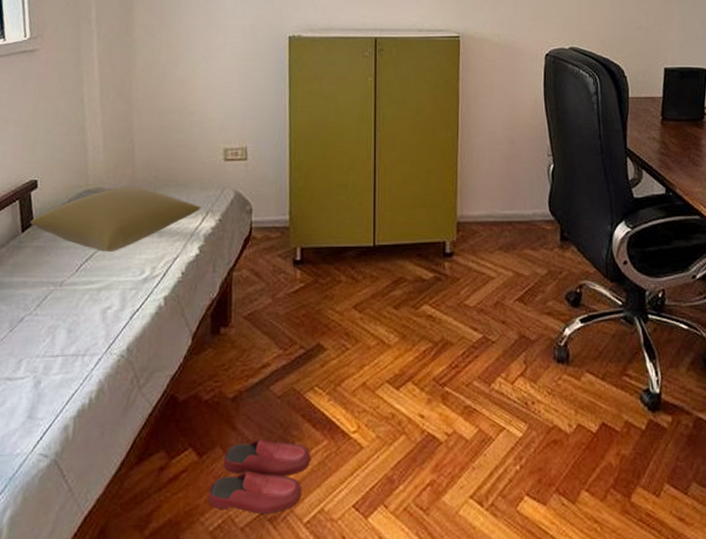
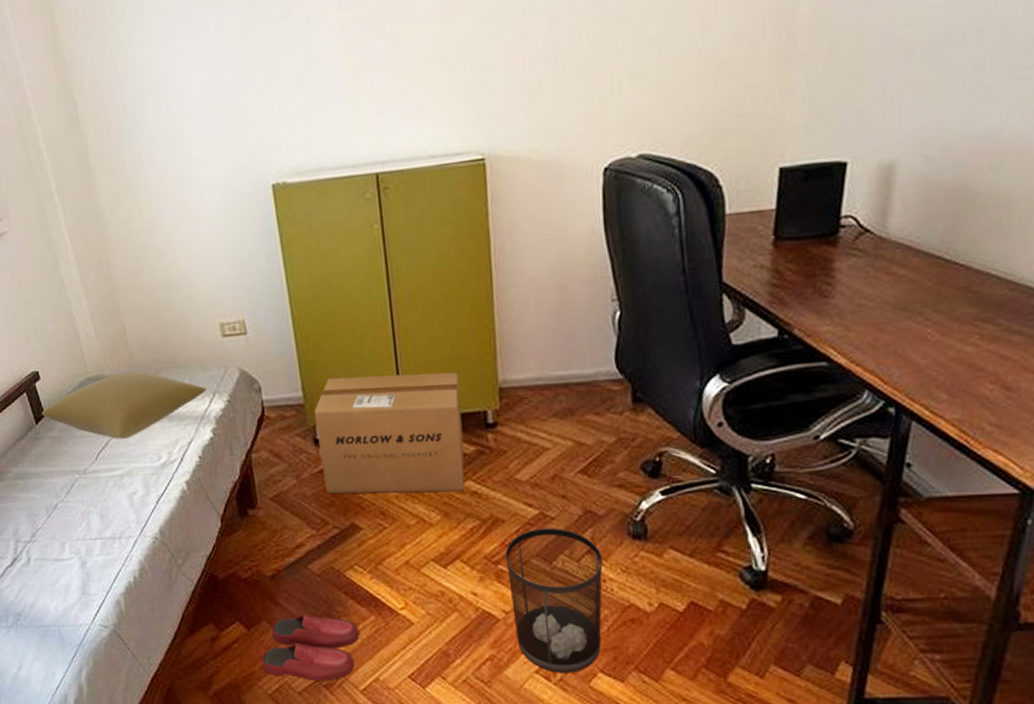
box: none [297,204,425,315] -> present [314,372,465,494]
waste bin: none [451,351,533,497] -> present [504,527,603,673]

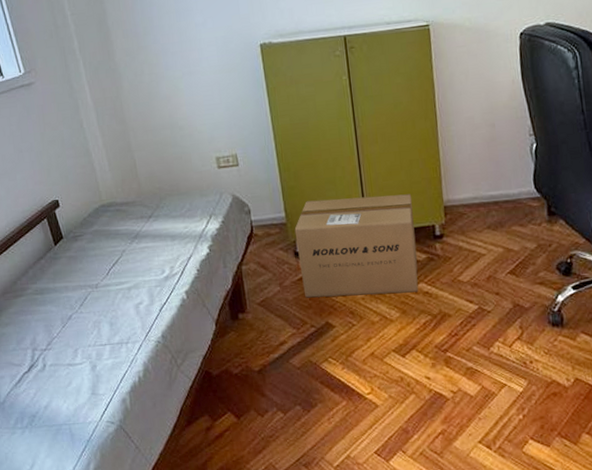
pillow: present [41,371,207,439] -> none [60,198,204,257]
slippers: present [261,613,359,681] -> none [249,402,333,461]
waste bin: present [504,527,603,673] -> none [451,319,531,442]

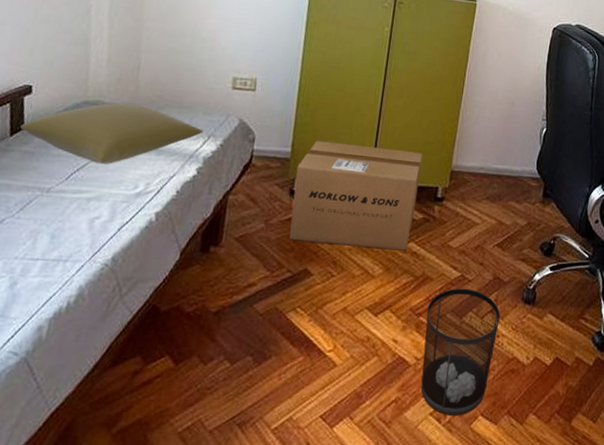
pillow: none [60,198,204,257] -> present [20,102,204,164]
waste bin: none [451,319,531,442] -> present [420,288,500,416]

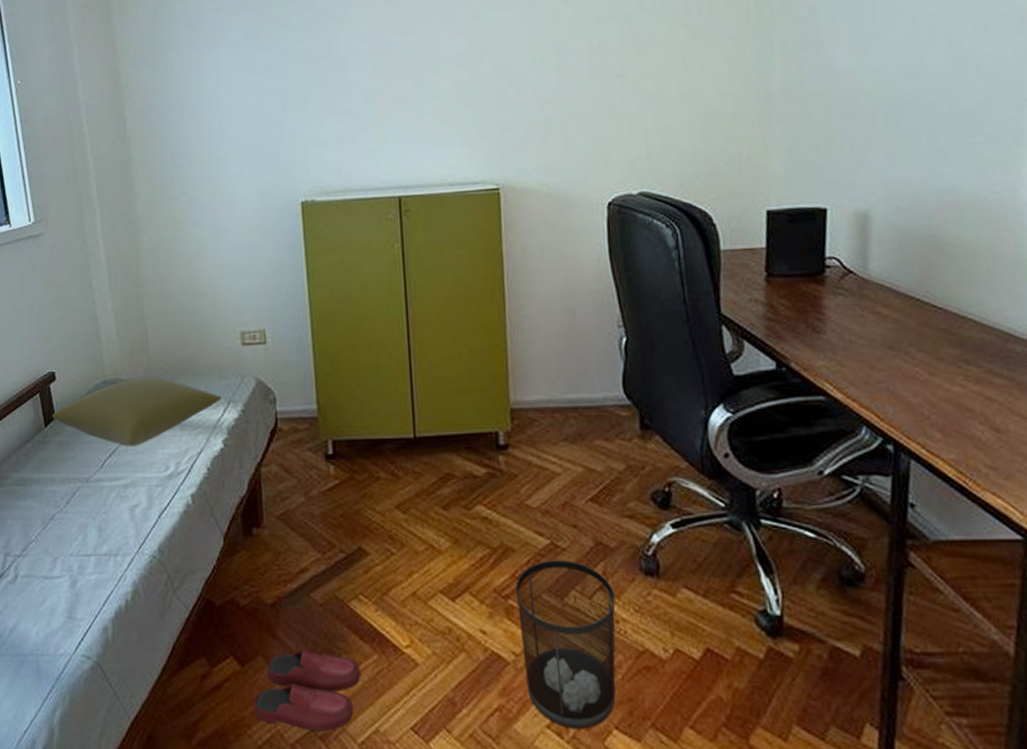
slippers: none [180,351,286,419] -> present [253,649,360,731]
box: present [289,140,423,251] -> none [327,390,476,517]

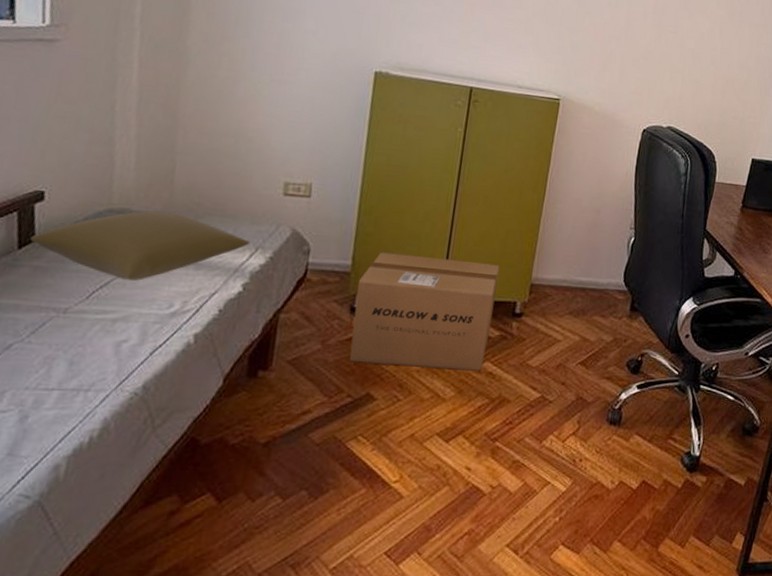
slippers: present [253,649,360,731] -> none [224,485,345,560]
box: none [327,390,476,517] -> present [349,252,500,371]
waste bin: present [515,560,616,729] -> none [496,410,584,546]

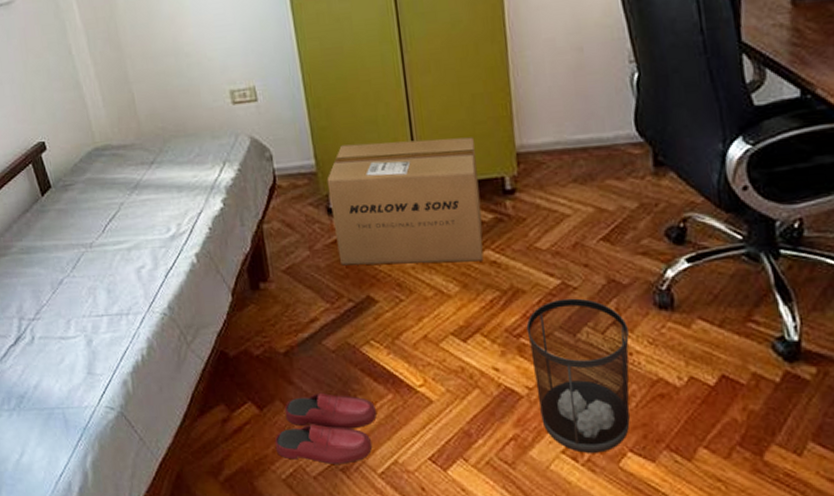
pillow: present [30,210,250,281] -> none [47,140,217,211]
slippers: none [224,485,345,560] -> present [274,392,377,464]
waste bin: none [496,410,584,546] -> present [526,298,630,453]

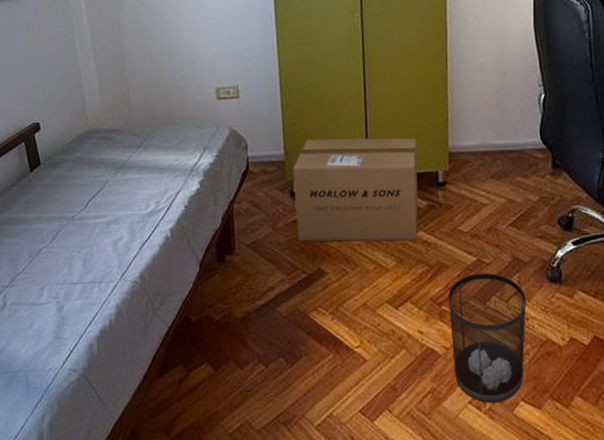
slippers: present [274,392,377,464] -> none [225,353,318,418]

